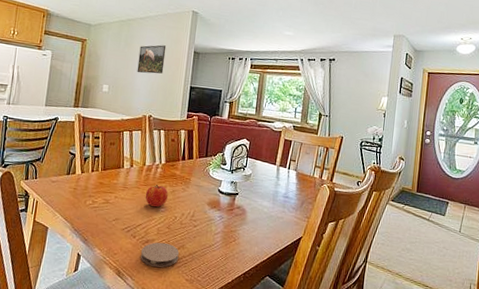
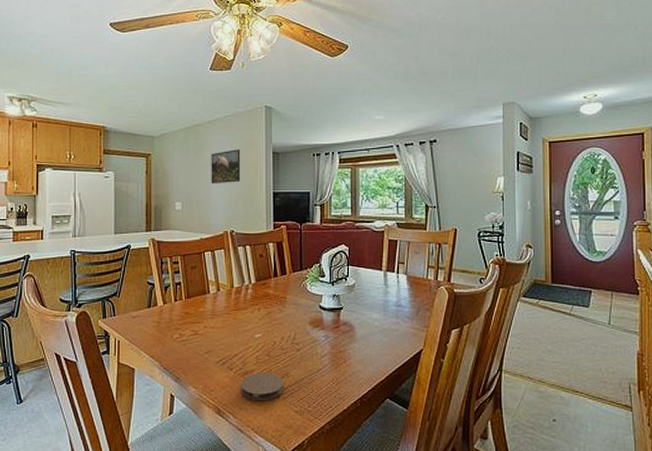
fruit: present [145,184,169,208] -> none [237,307,264,334]

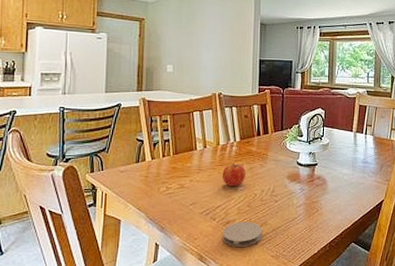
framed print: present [211,149,241,184] -> none [202,19,231,50]
fruit: none [237,307,264,334] -> present [222,163,246,187]

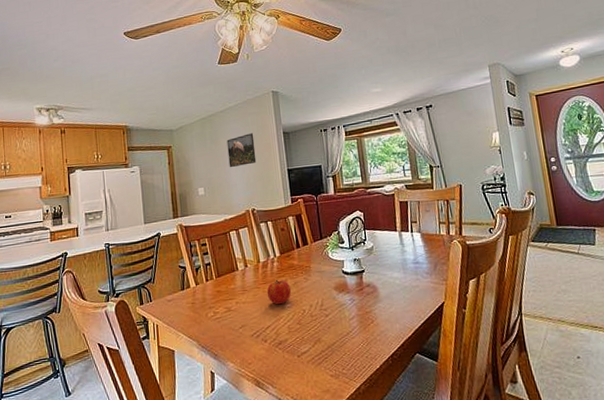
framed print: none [202,19,231,50] -> present [227,133,257,168]
coaster: present [222,221,262,248] -> none [275,340,317,369]

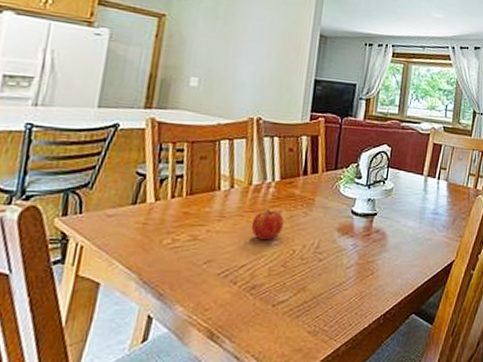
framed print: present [227,133,257,168] -> none [240,25,283,63]

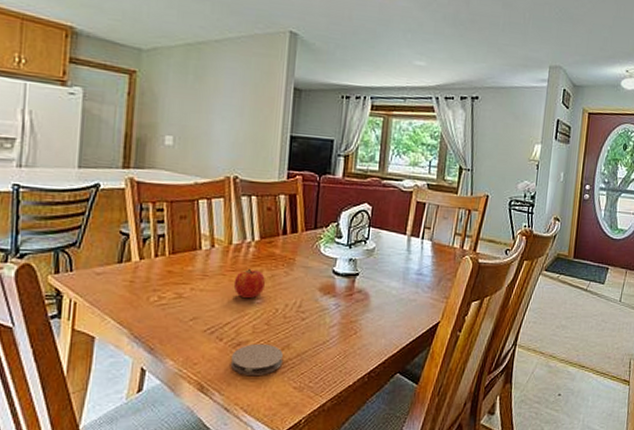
coaster: none [243,286,299,321] -> present [230,343,283,377]

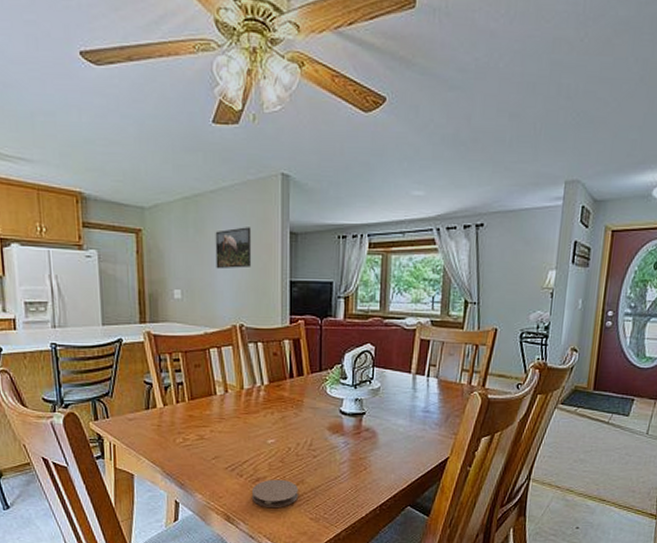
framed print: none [214,78,255,120] -> present [215,227,252,269]
fruit: present [233,268,266,299] -> none [248,410,278,439]

